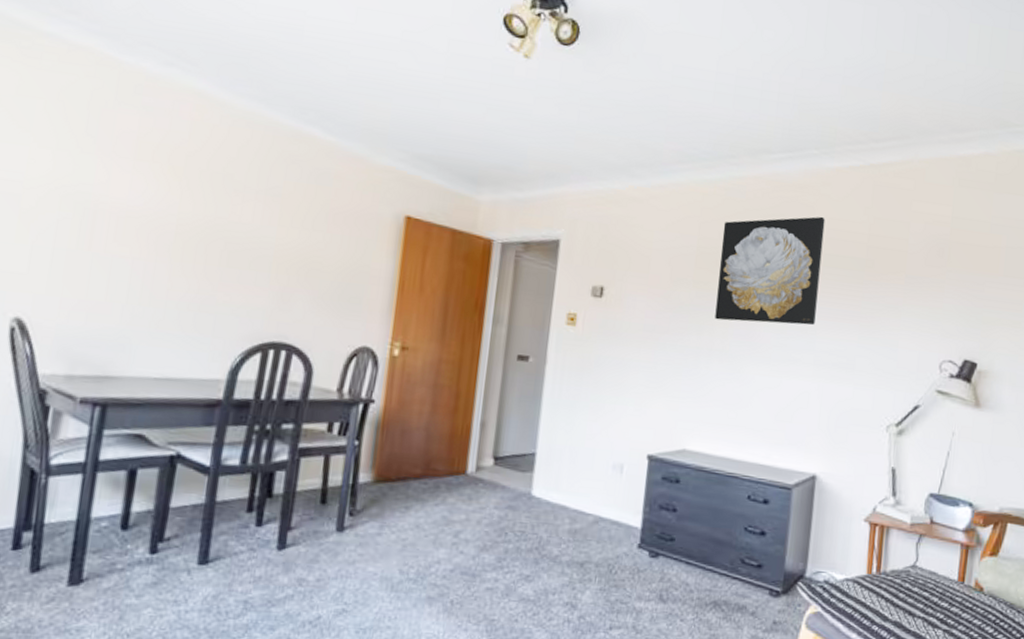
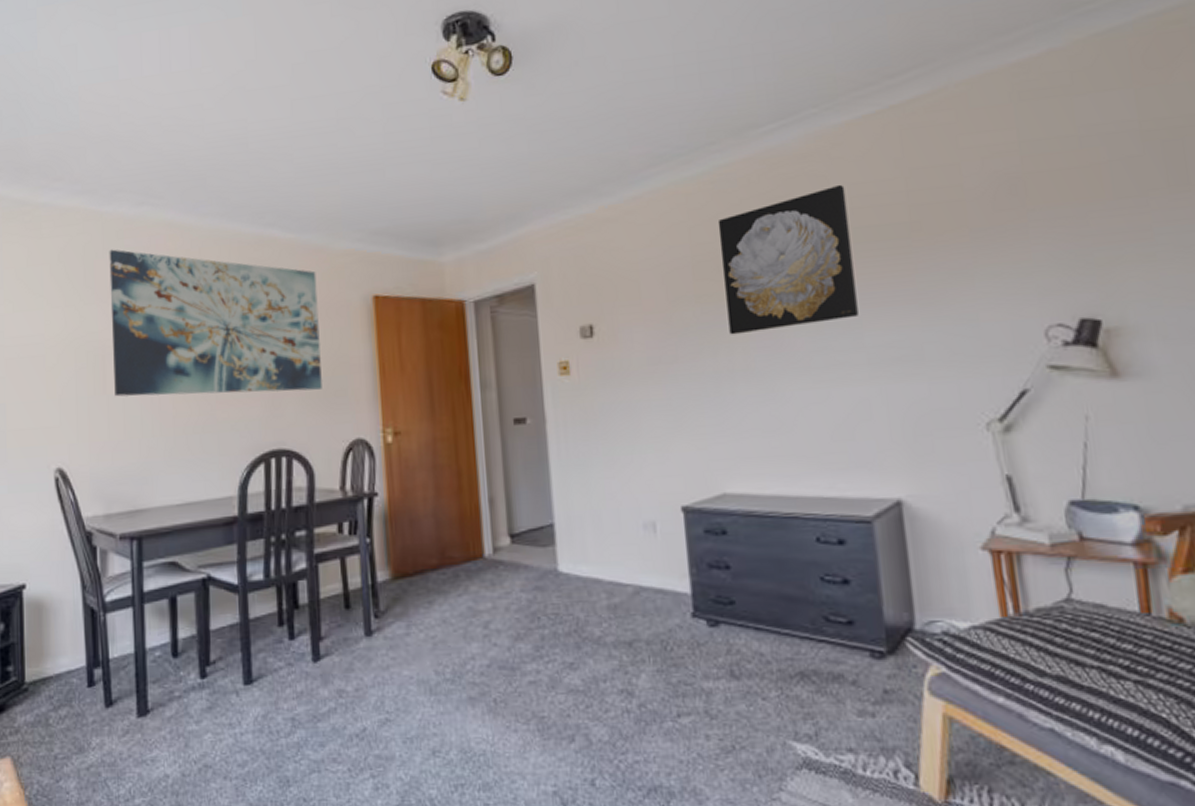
wall art: none [101,102,352,293] -> present [109,249,322,397]

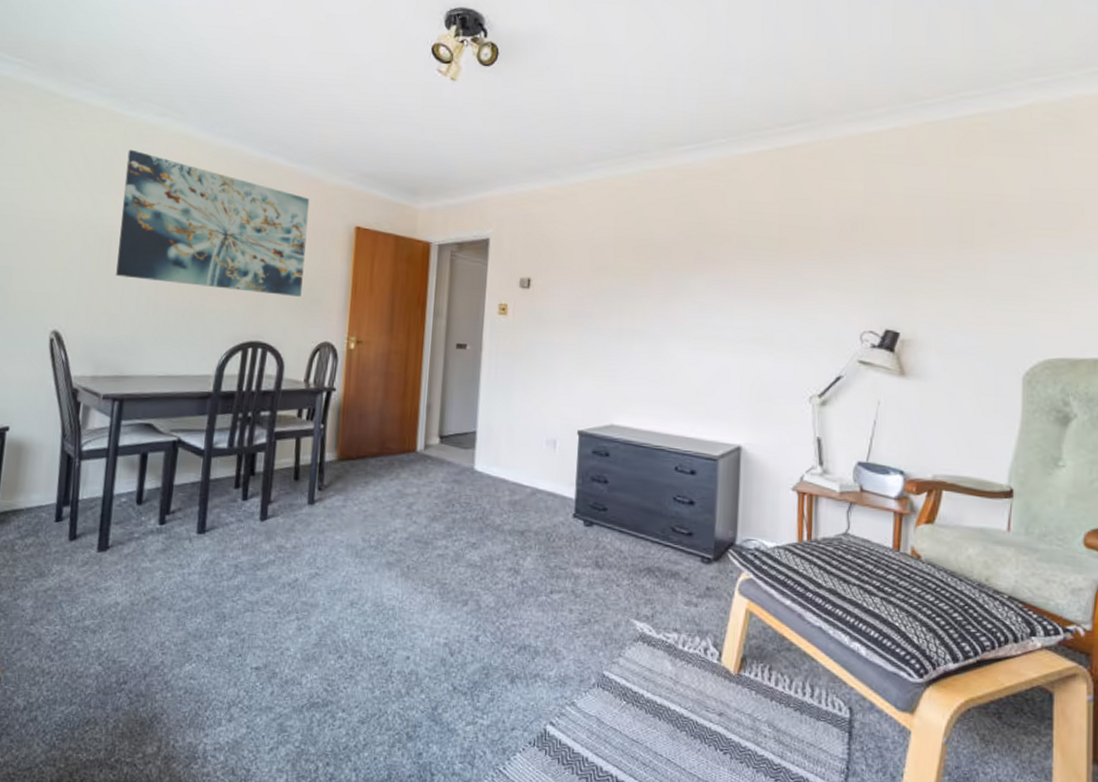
wall art: present [717,184,859,335] -> none [635,200,736,304]

